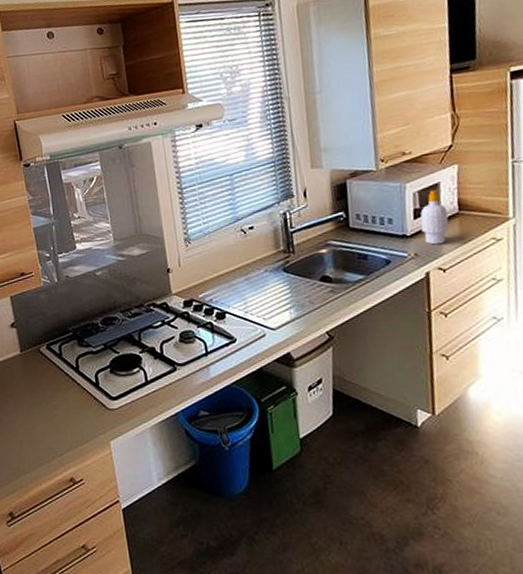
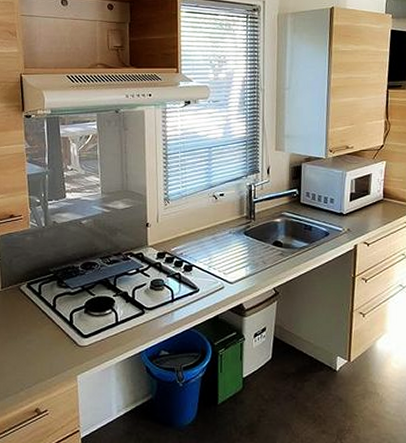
soap bottle: present [420,189,449,245] -> none [354,179,375,223]

